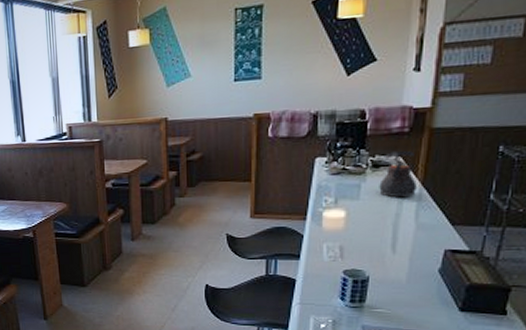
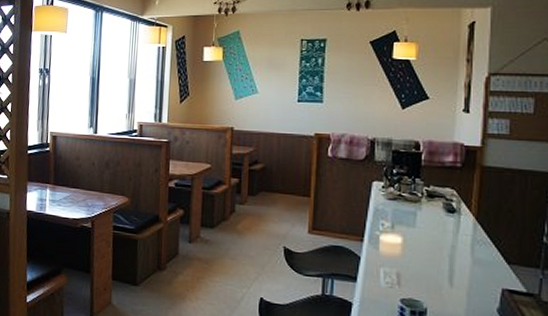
teapot: present [379,150,417,198] -> none [434,183,471,231]

